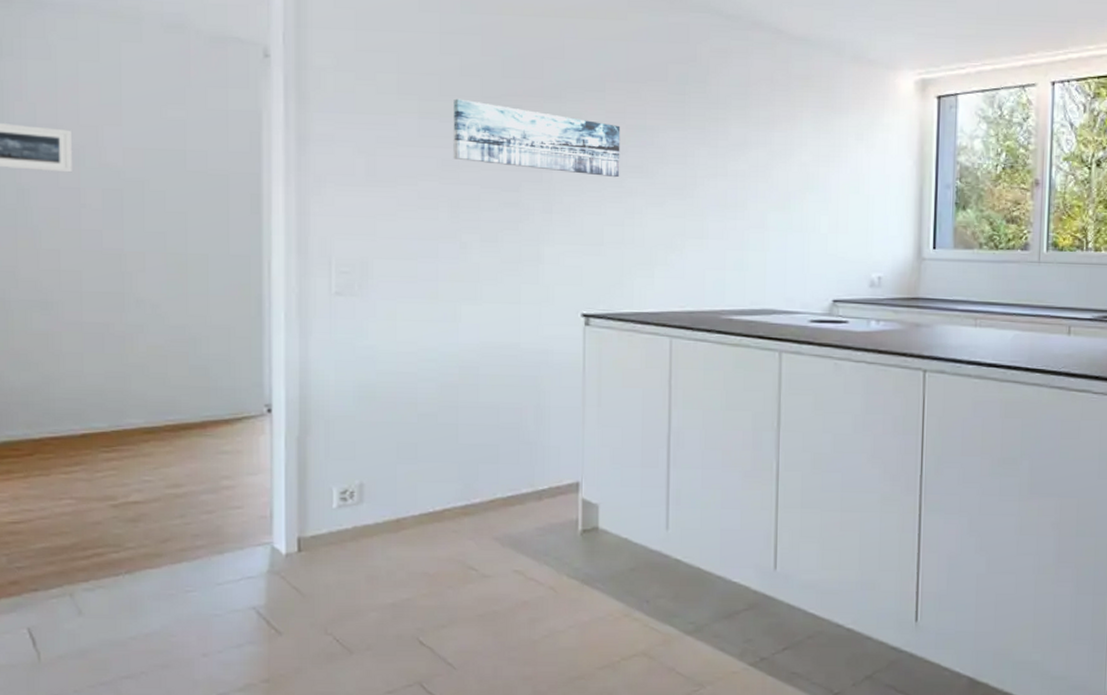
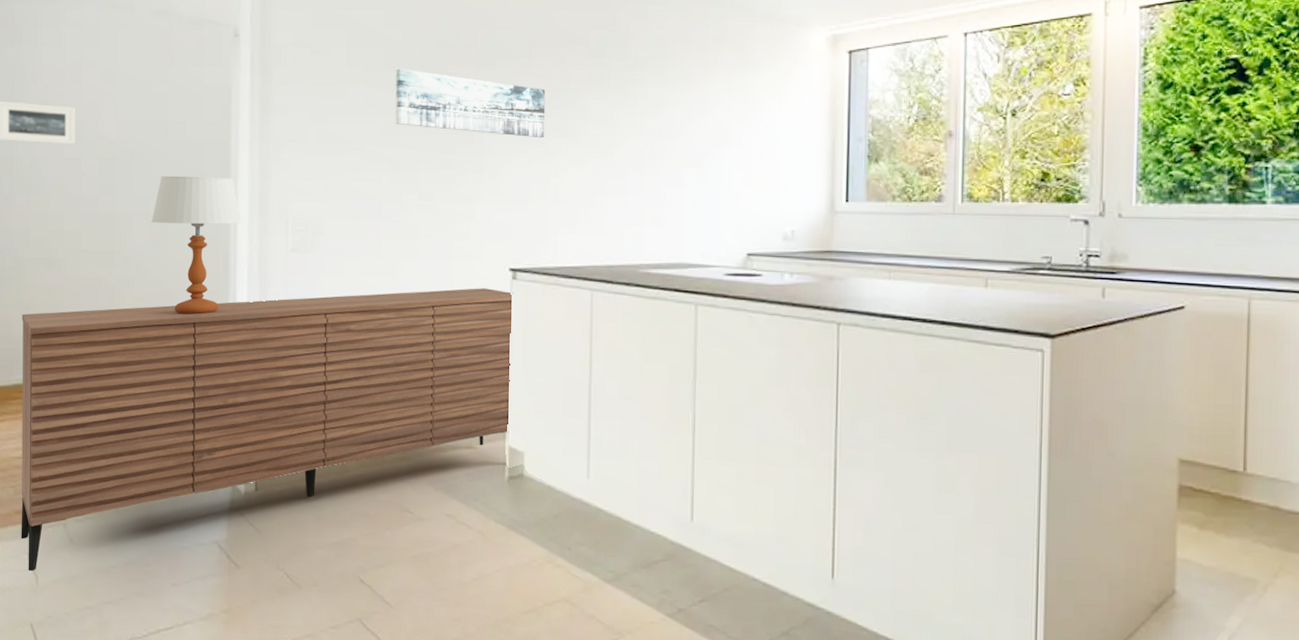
sideboard: none [11,334,587,647] -> present [21,288,514,572]
table lamp: none [168,209,277,363] -> present [151,175,242,315]

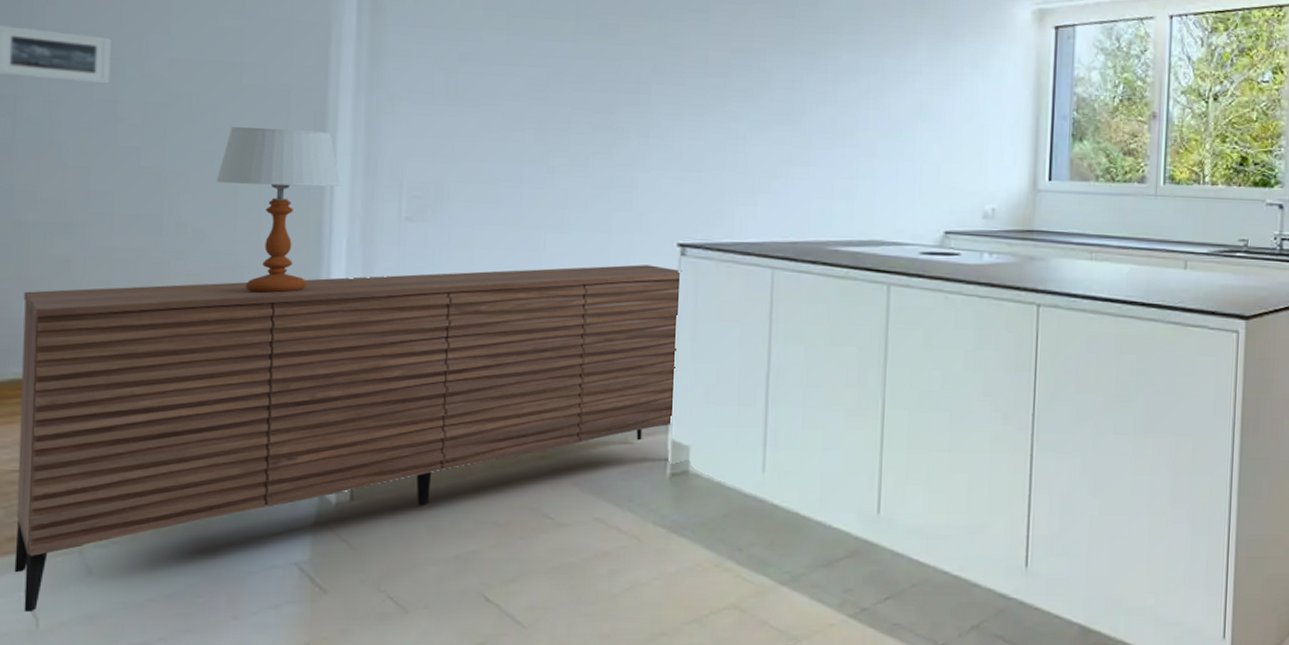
wall art: present [395,68,546,138] -> none [543,15,725,102]

